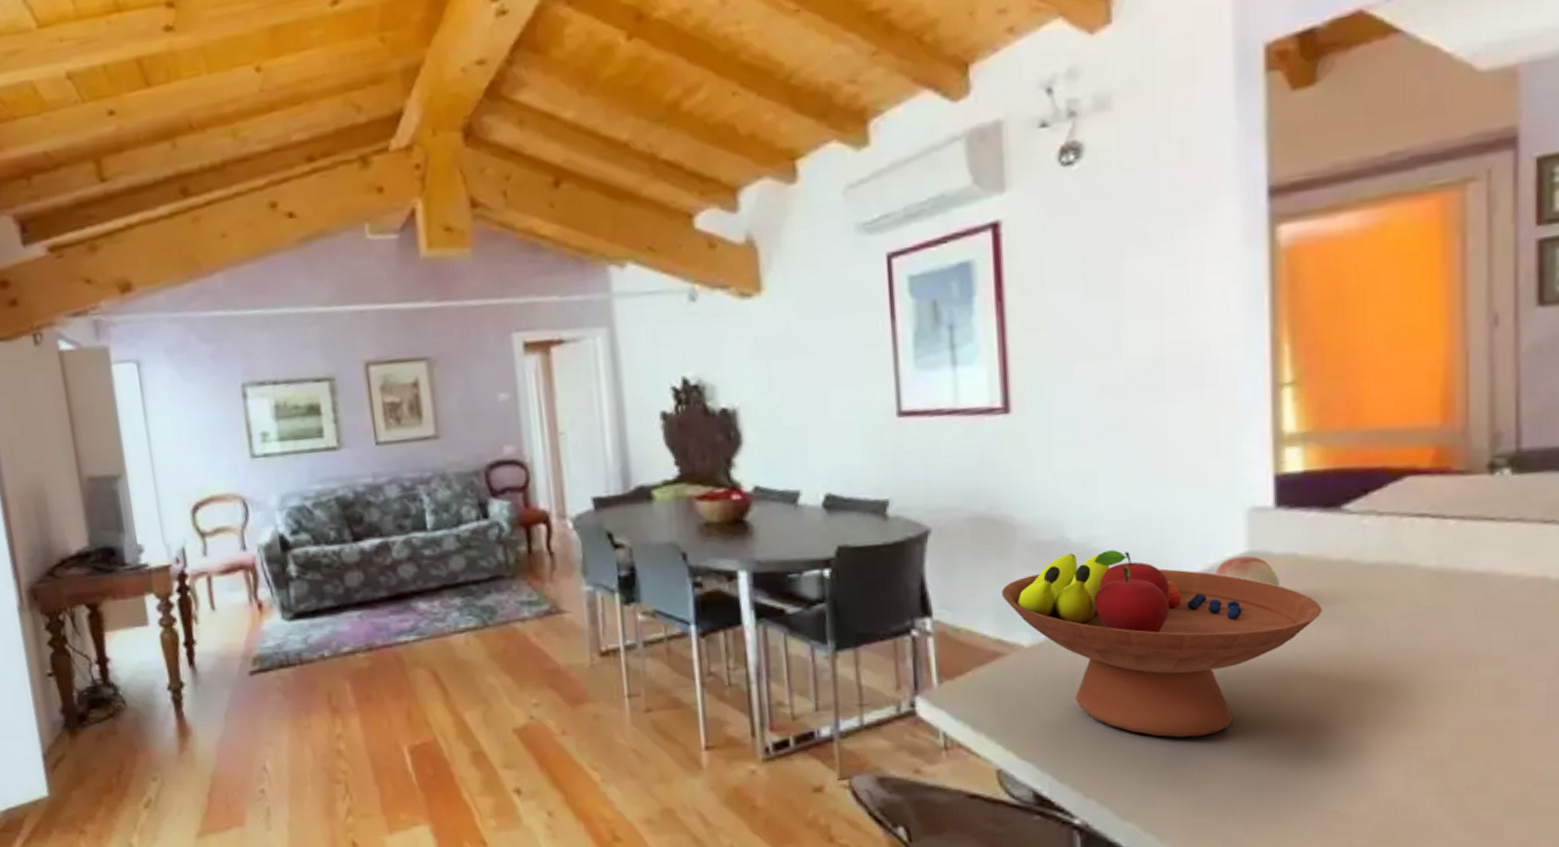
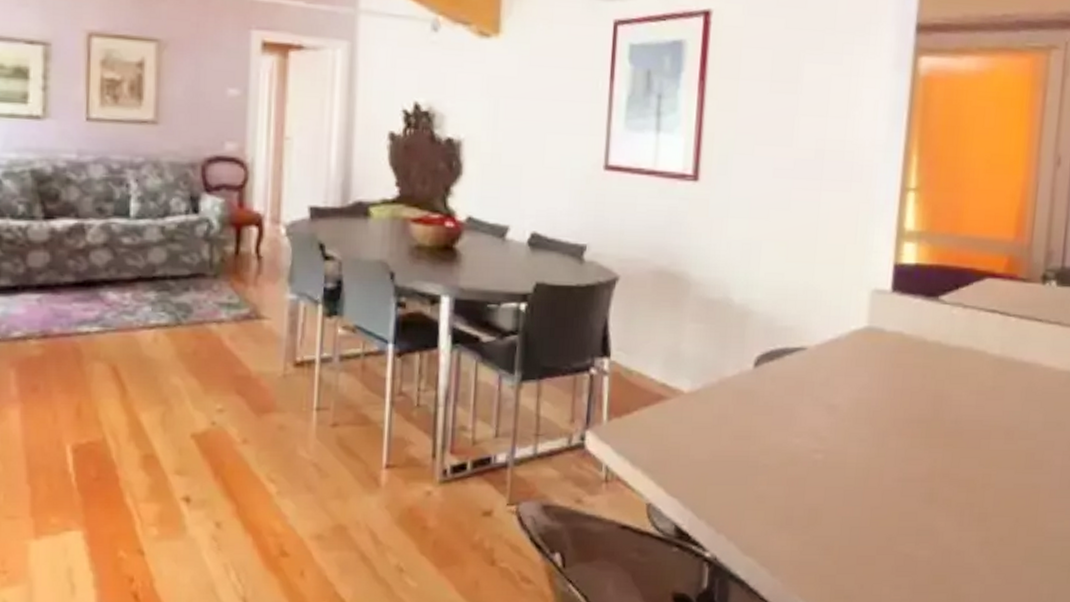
fruit bowl: present [1002,550,1323,738] -> none [671,312,916,484]
fruit: present [1215,556,1279,587] -> none [841,330,888,359]

